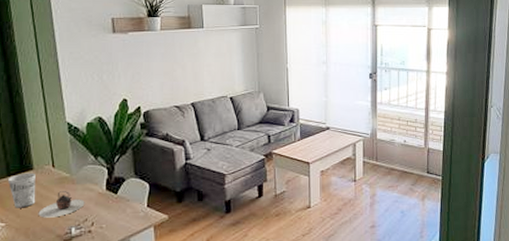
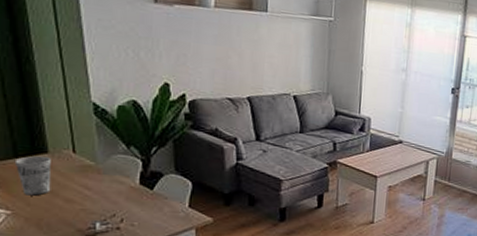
teapot: present [38,191,85,218] -> none [54,181,113,210]

